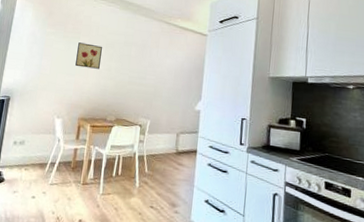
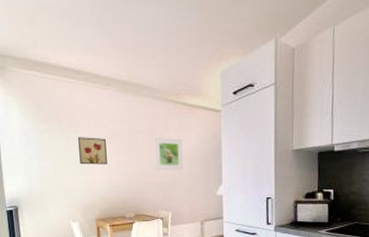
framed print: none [142,51,169,83] -> present [154,137,184,170]

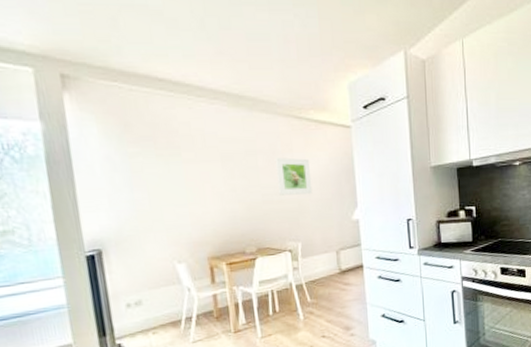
wall art: present [78,137,108,165] -> none [181,160,221,194]

